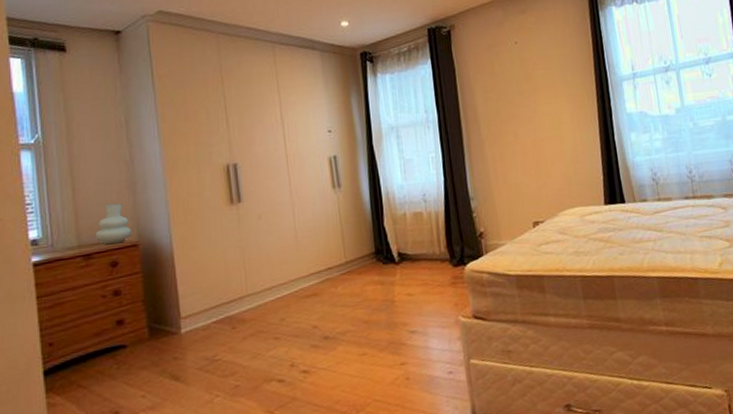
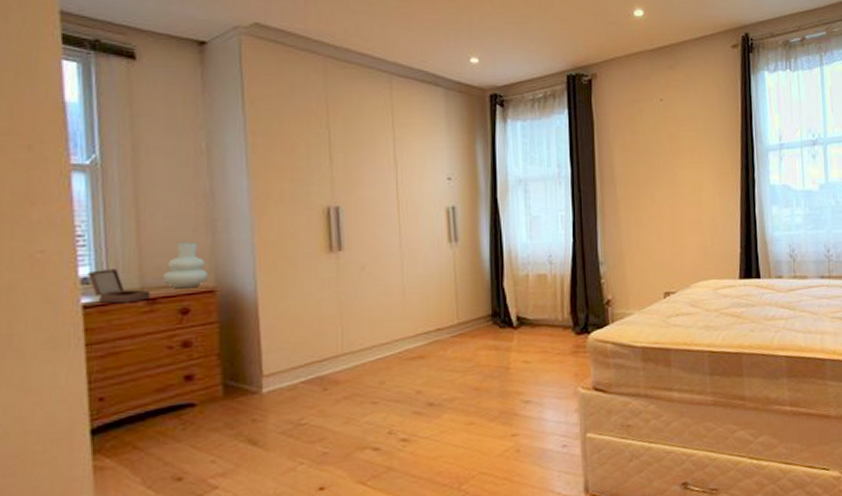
jewelry box: none [36,231,86,261] -> present [88,269,151,304]

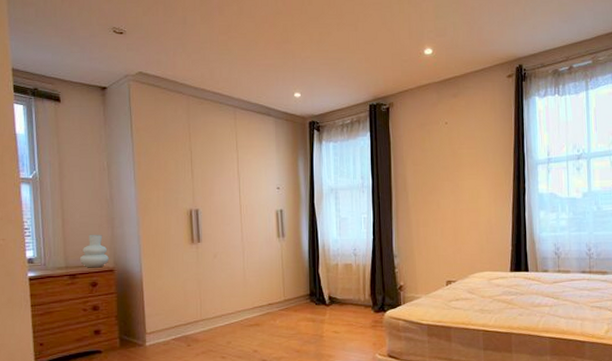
jewelry box: present [88,269,151,304] -> none [32,253,72,278]

